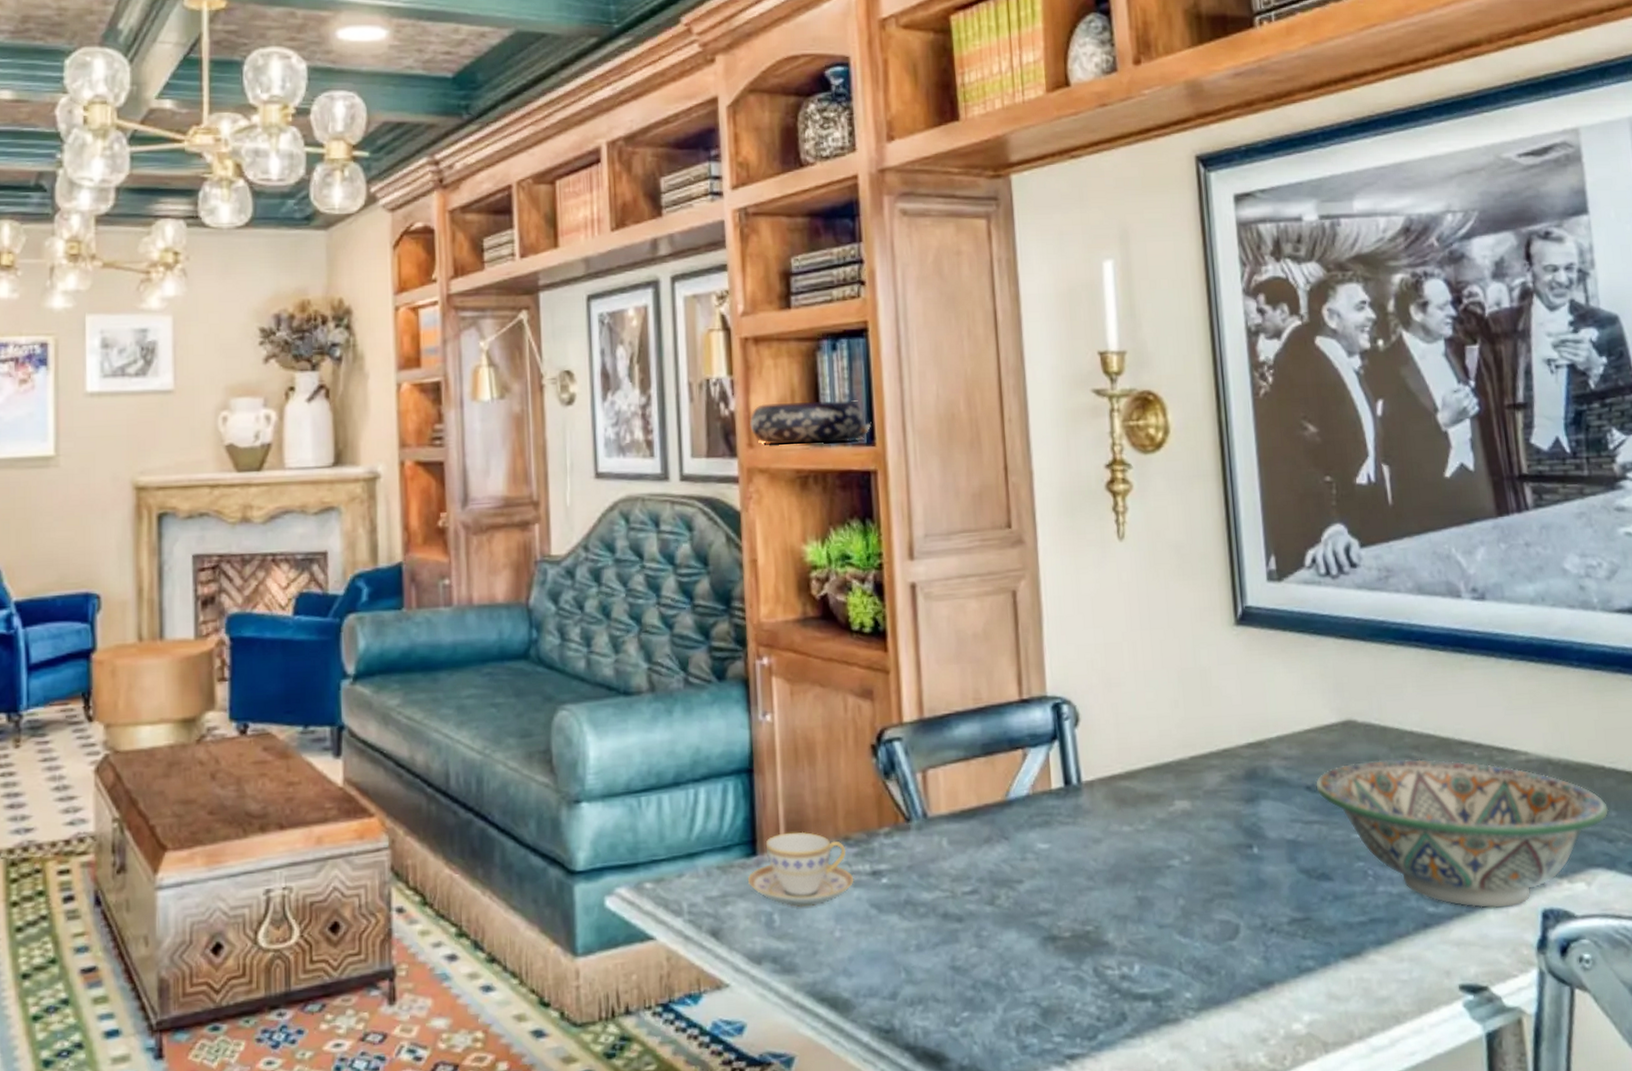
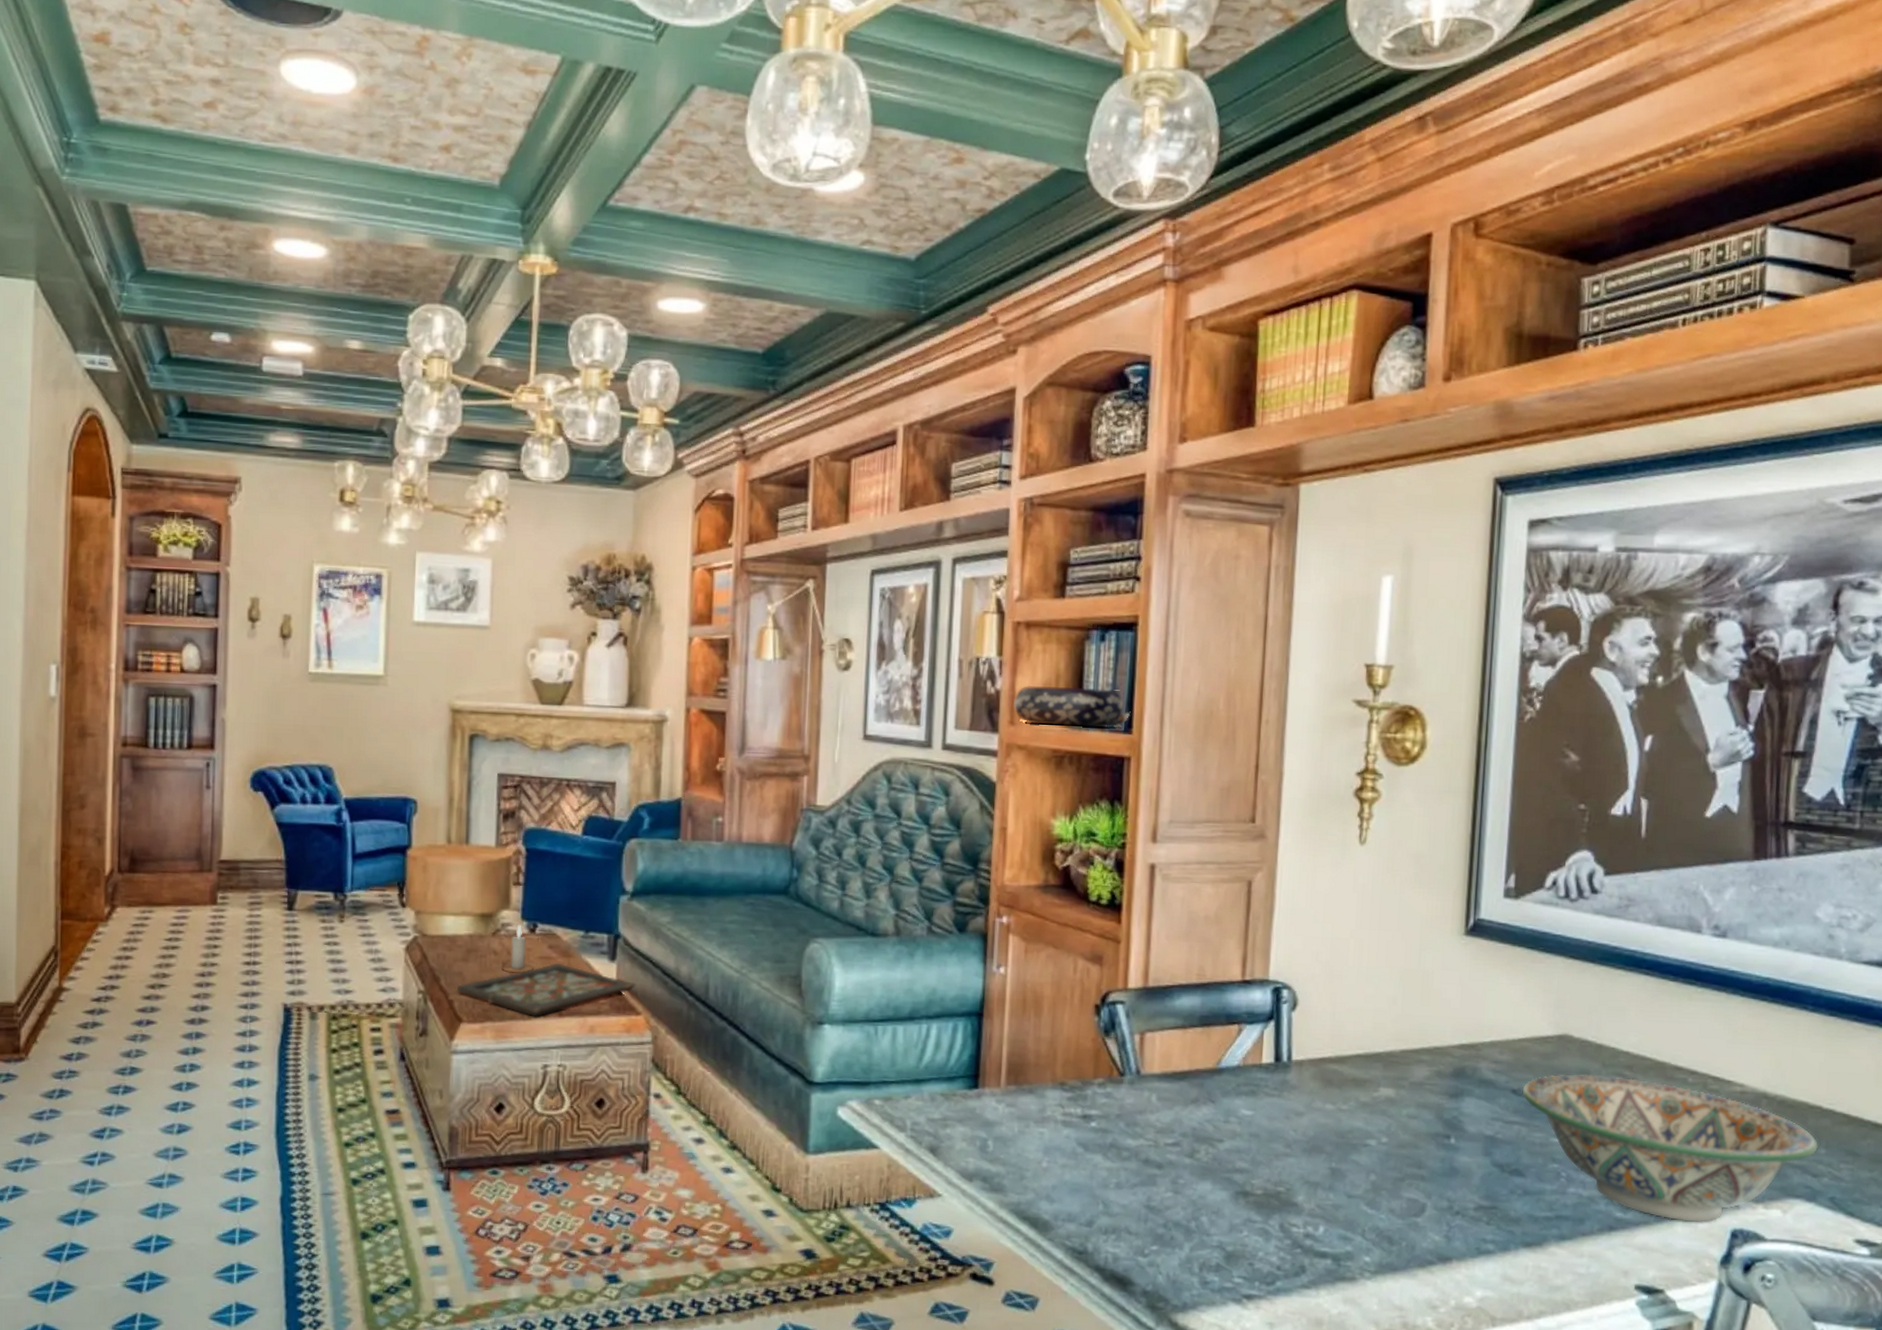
decorative tray: none [159,766,366,834] -> present [457,962,636,1017]
candle: none [209,727,247,785] -> present [501,924,533,973]
teacup: present [747,831,854,908] -> none [967,1072,1066,1138]

